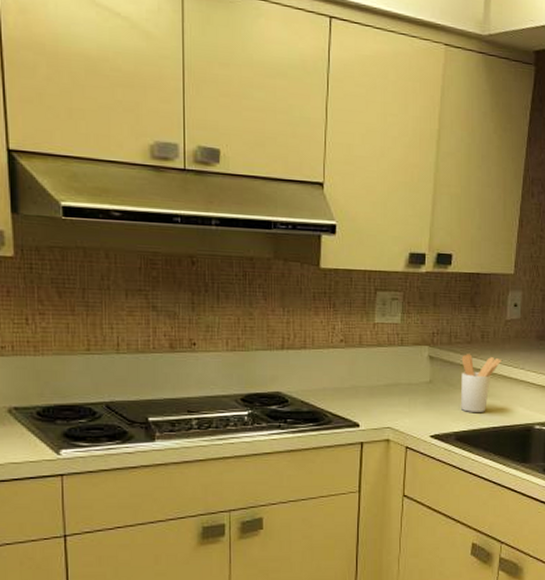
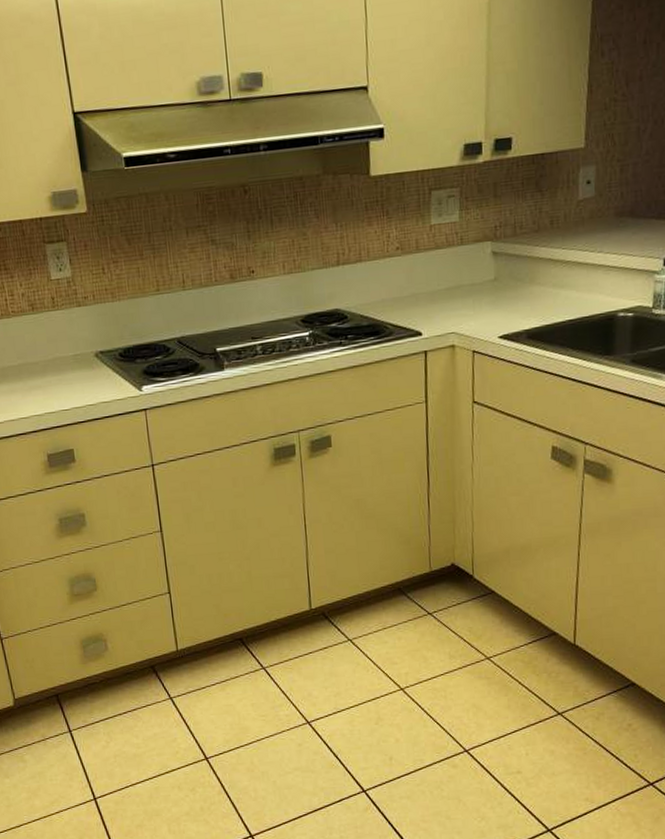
utensil holder: present [460,354,502,412] -> none [529,243,575,307]

